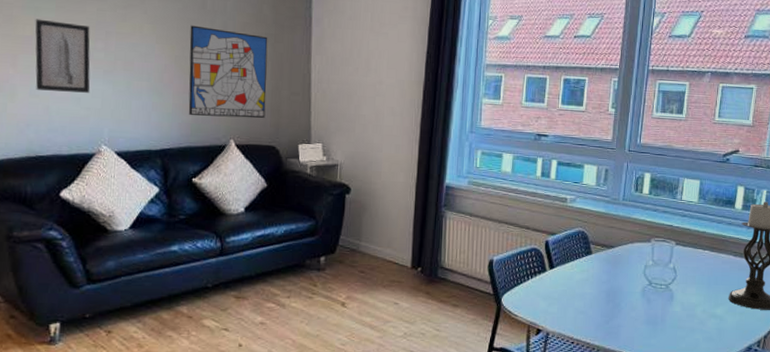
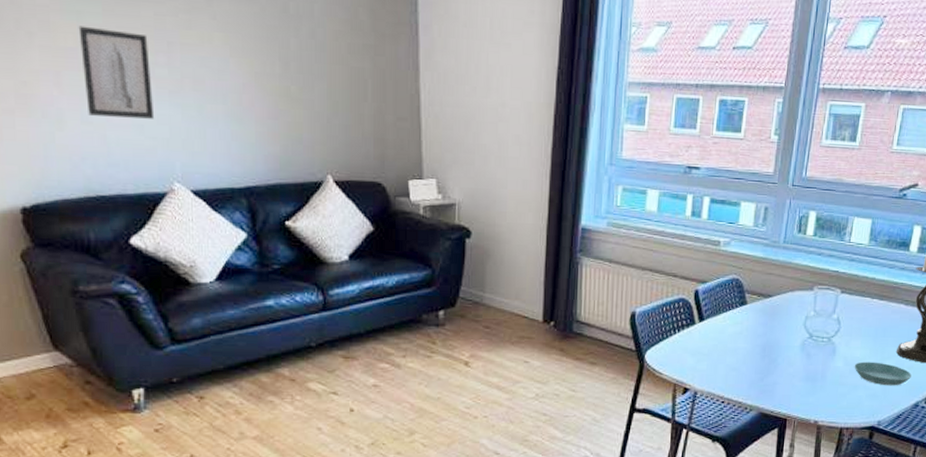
wall art: present [188,25,268,119] -> none [271,34,368,149]
saucer: none [691,307,743,330] -> present [854,361,912,386]

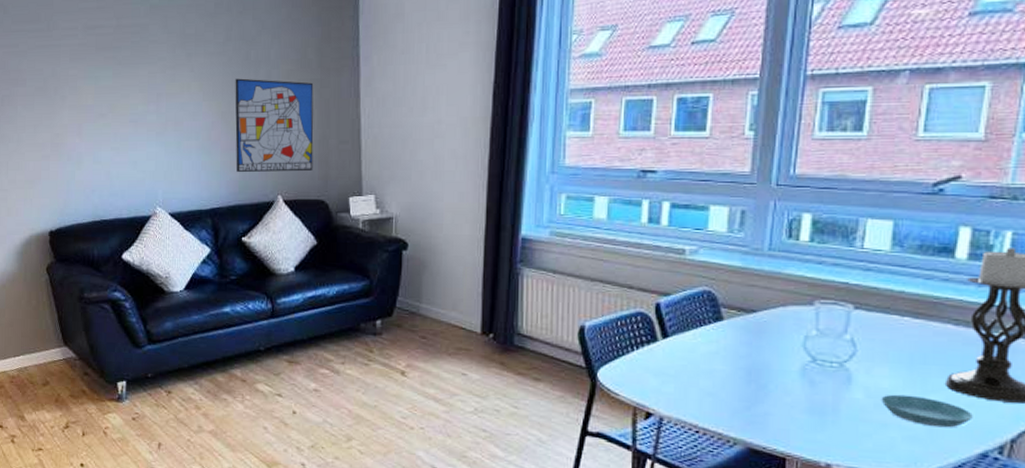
wall art: present [78,25,155,119] -> none [95,87,145,156]
wall art: none [271,34,368,149] -> present [235,78,314,173]

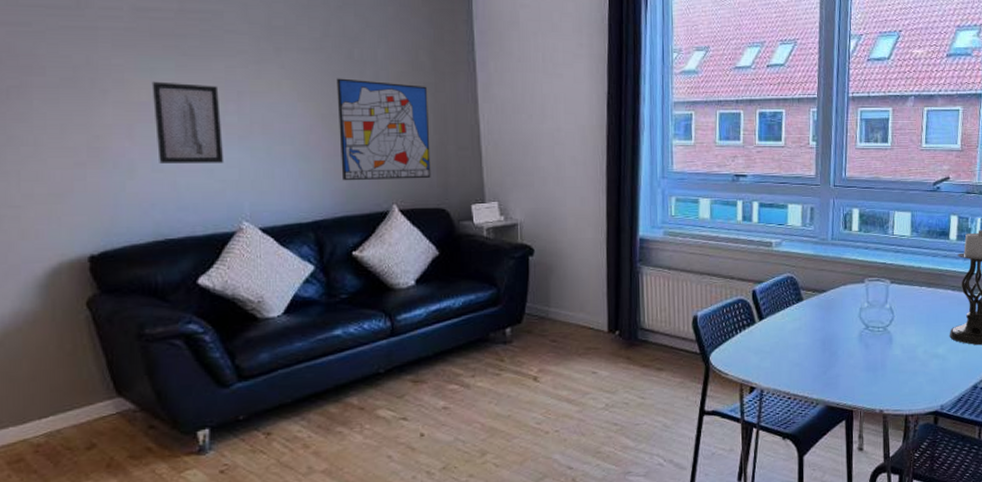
wall art: none [95,87,145,156] -> present [152,81,224,163]
saucer: present [881,394,973,428] -> none [911,347,967,370]

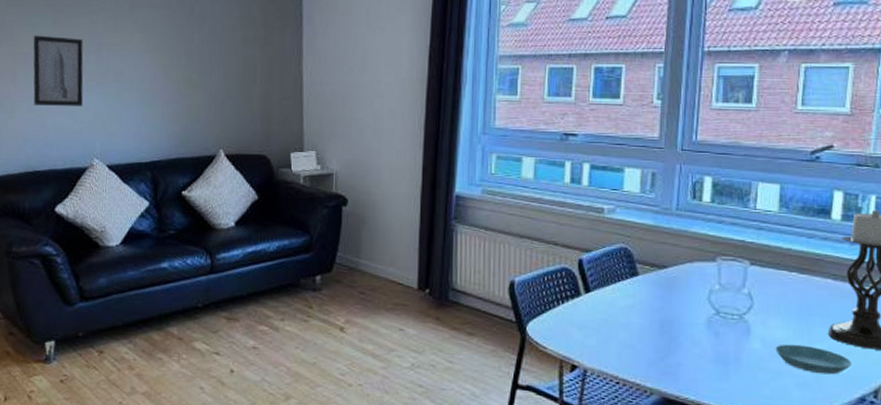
wall art: present [336,78,431,181] -> none [177,32,257,126]
saucer: none [911,347,967,370] -> present [775,344,852,375]

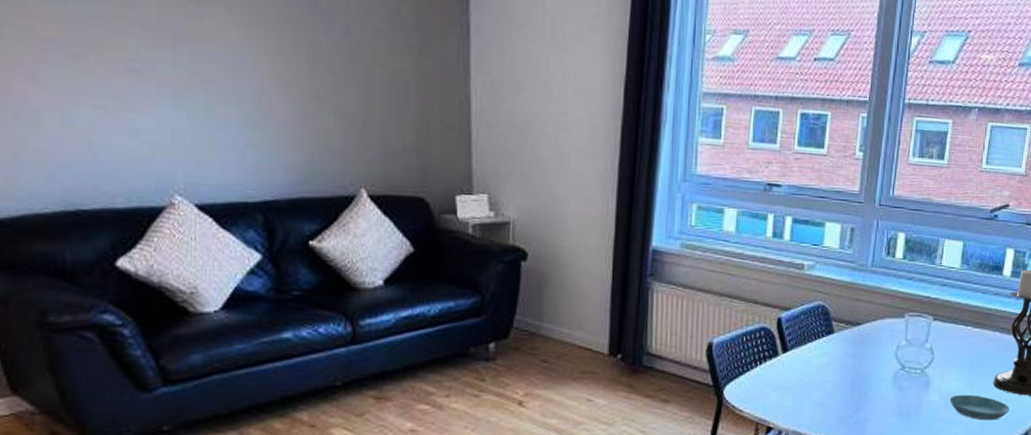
wall art: present [33,35,84,106] -> none [64,14,154,122]

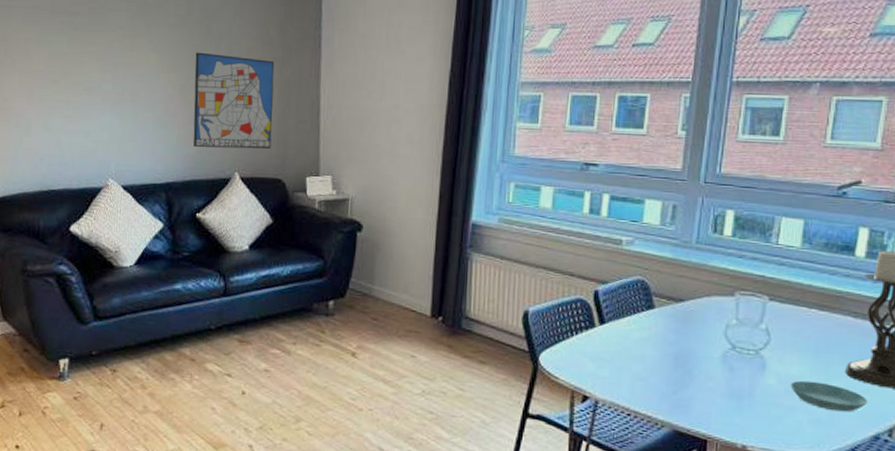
wall art: none [297,29,410,160] -> present [193,52,275,149]

